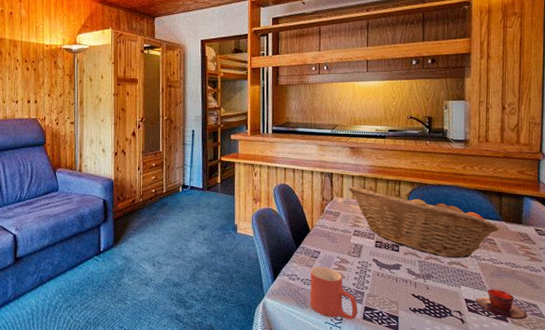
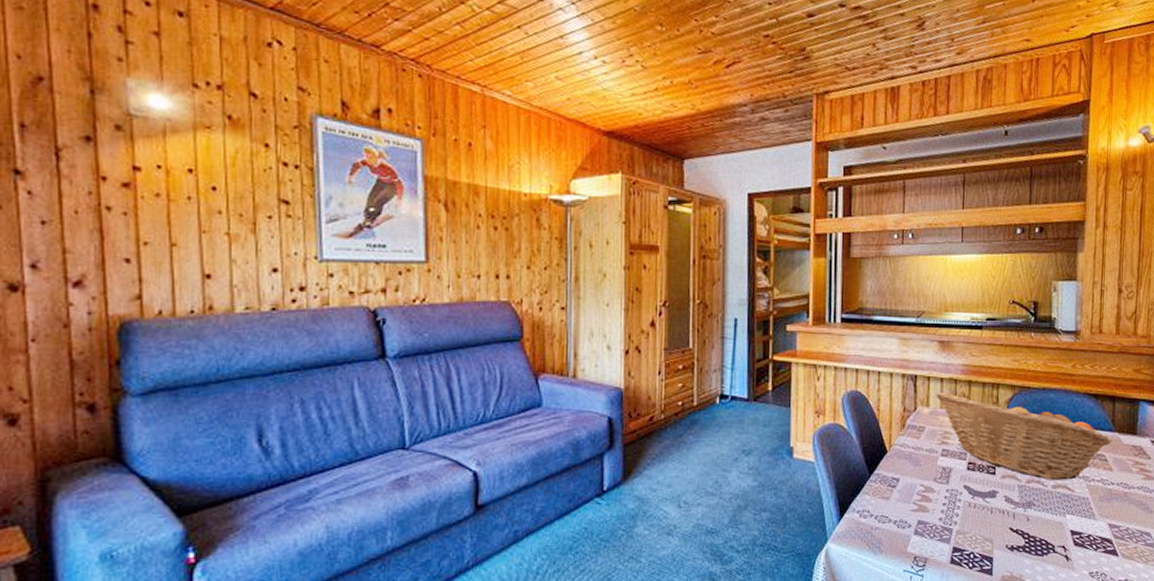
mug: present [310,266,357,320] -> none [885,498,944,566]
teacup: present [475,288,527,320] -> none [1082,516,1140,553]

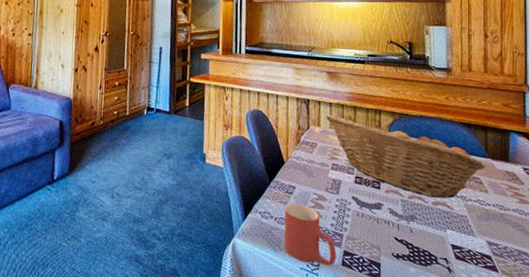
mug: none [885,498,944,566] -> present [284,203,336,266]

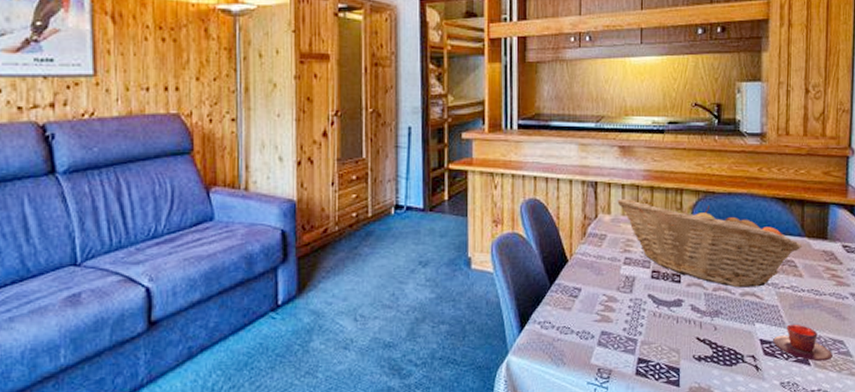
mug: present [284,203,336,266] -> none [568,308,629,377]
teacup: none [462,233,518,270] -> present [772,324,833,362]

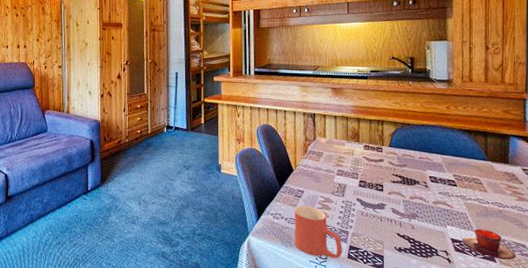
mug: none [568,308,629,377] -> present [294,205,342,259]
fruit basket: present [617,198,803,288] -> none [331,126,487,198]

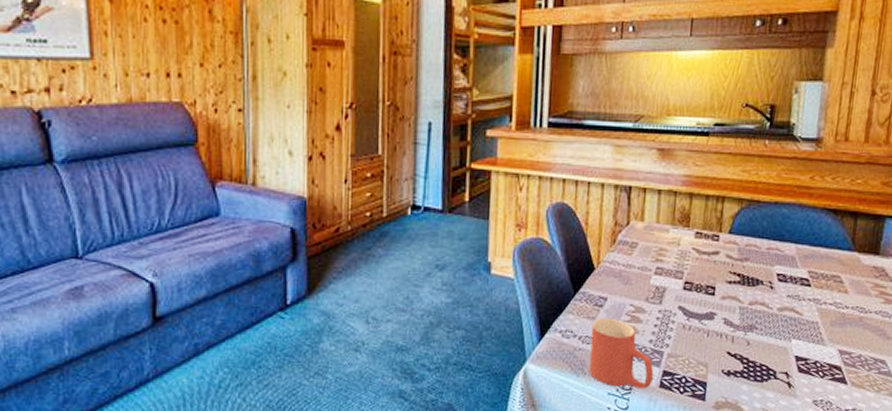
teacup: present [462,228,516,260] -> none [808,341,872,381]

